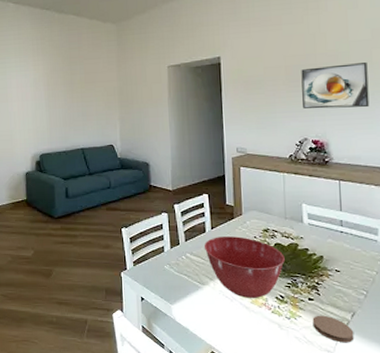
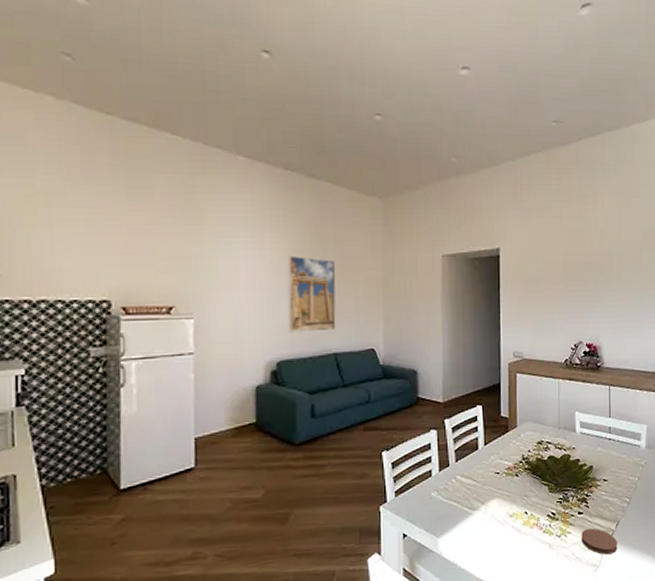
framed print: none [45,73,83,133] -> present [287,255,336,333]
mixing bowl: present [203,236,285,299] -> none [476,451,557,520]
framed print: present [301,62,370,109] -> none [578,264,637,311]

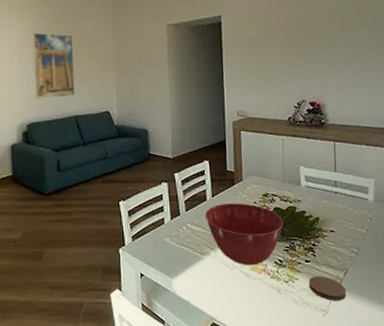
mixing bowl: none [476,451,557,520] -> present [204,203,283,266]

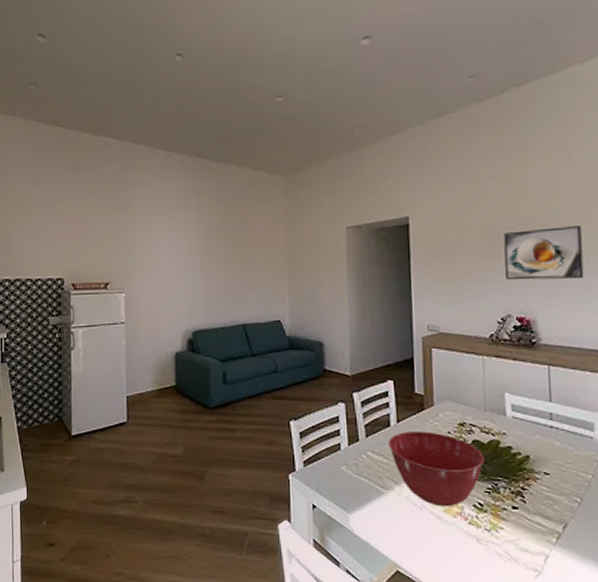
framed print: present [32,32,76,99] -> none [200,234,244,305]
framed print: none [299,23,362,70] -> present [504,226,584,280]
coaster: present [309,275,347,301] -> none [517,526,567,561]

